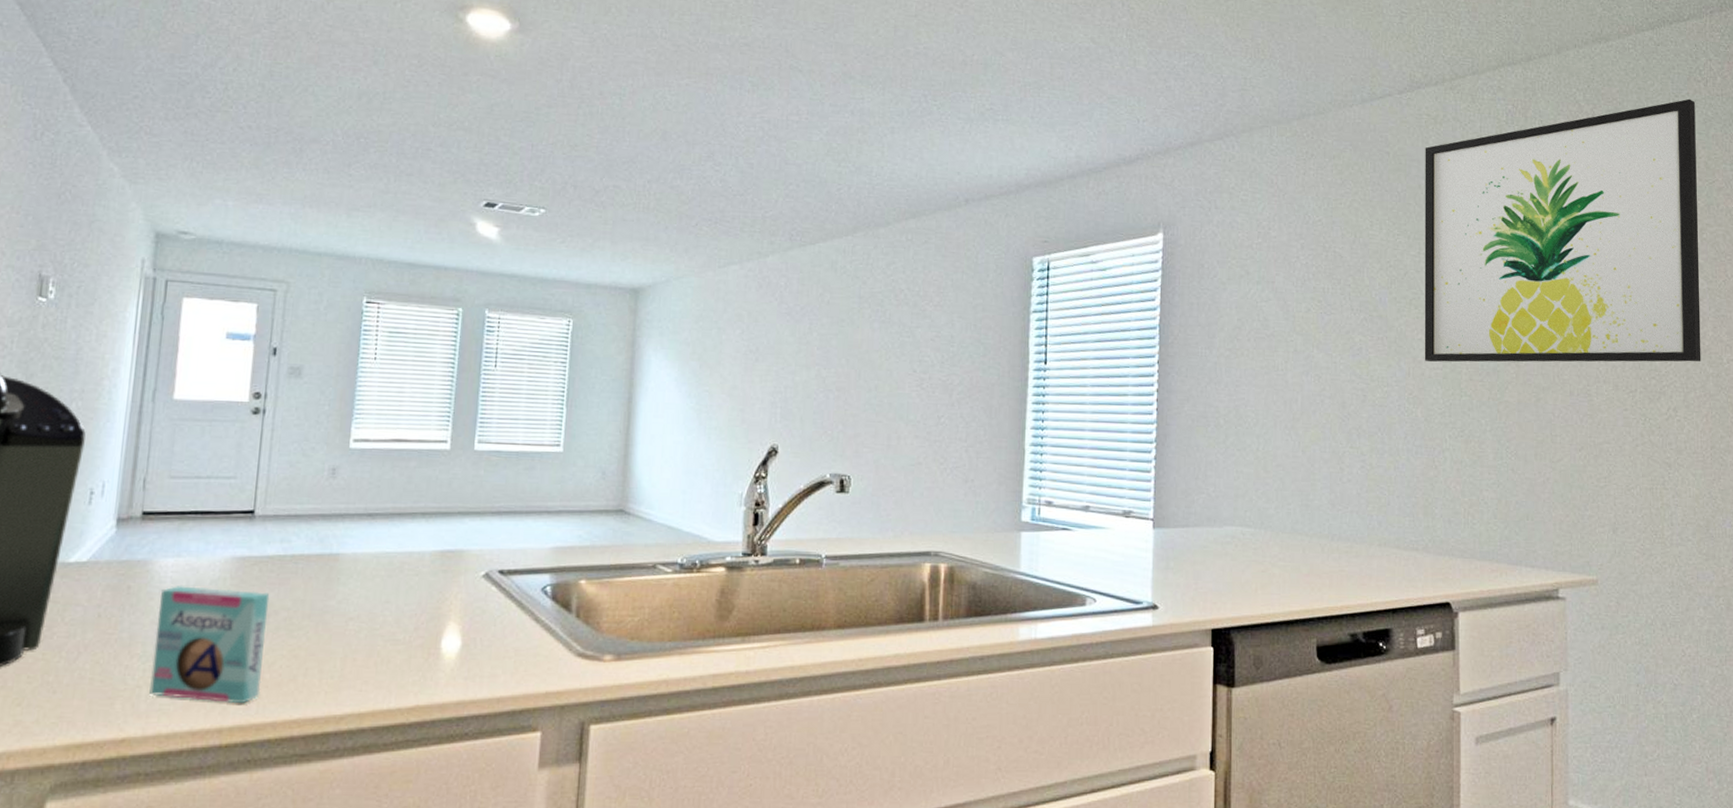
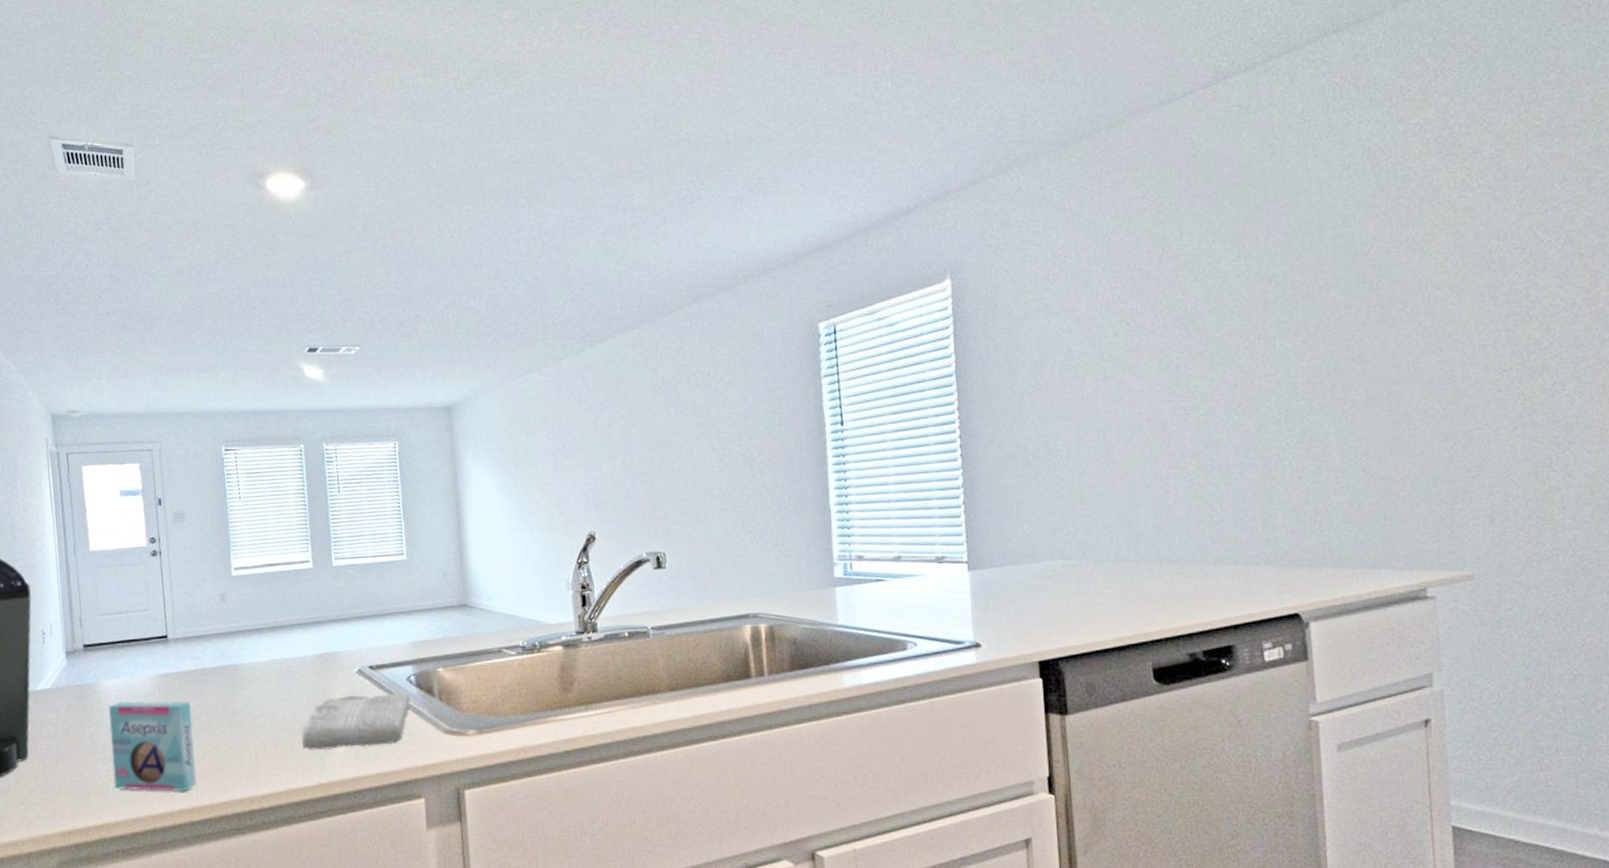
washcloth: none [402,602,543,665] -> present [302,692,411,750]
wall art: present [1424,98,1701,363] -> none [1237,30,1594,370]

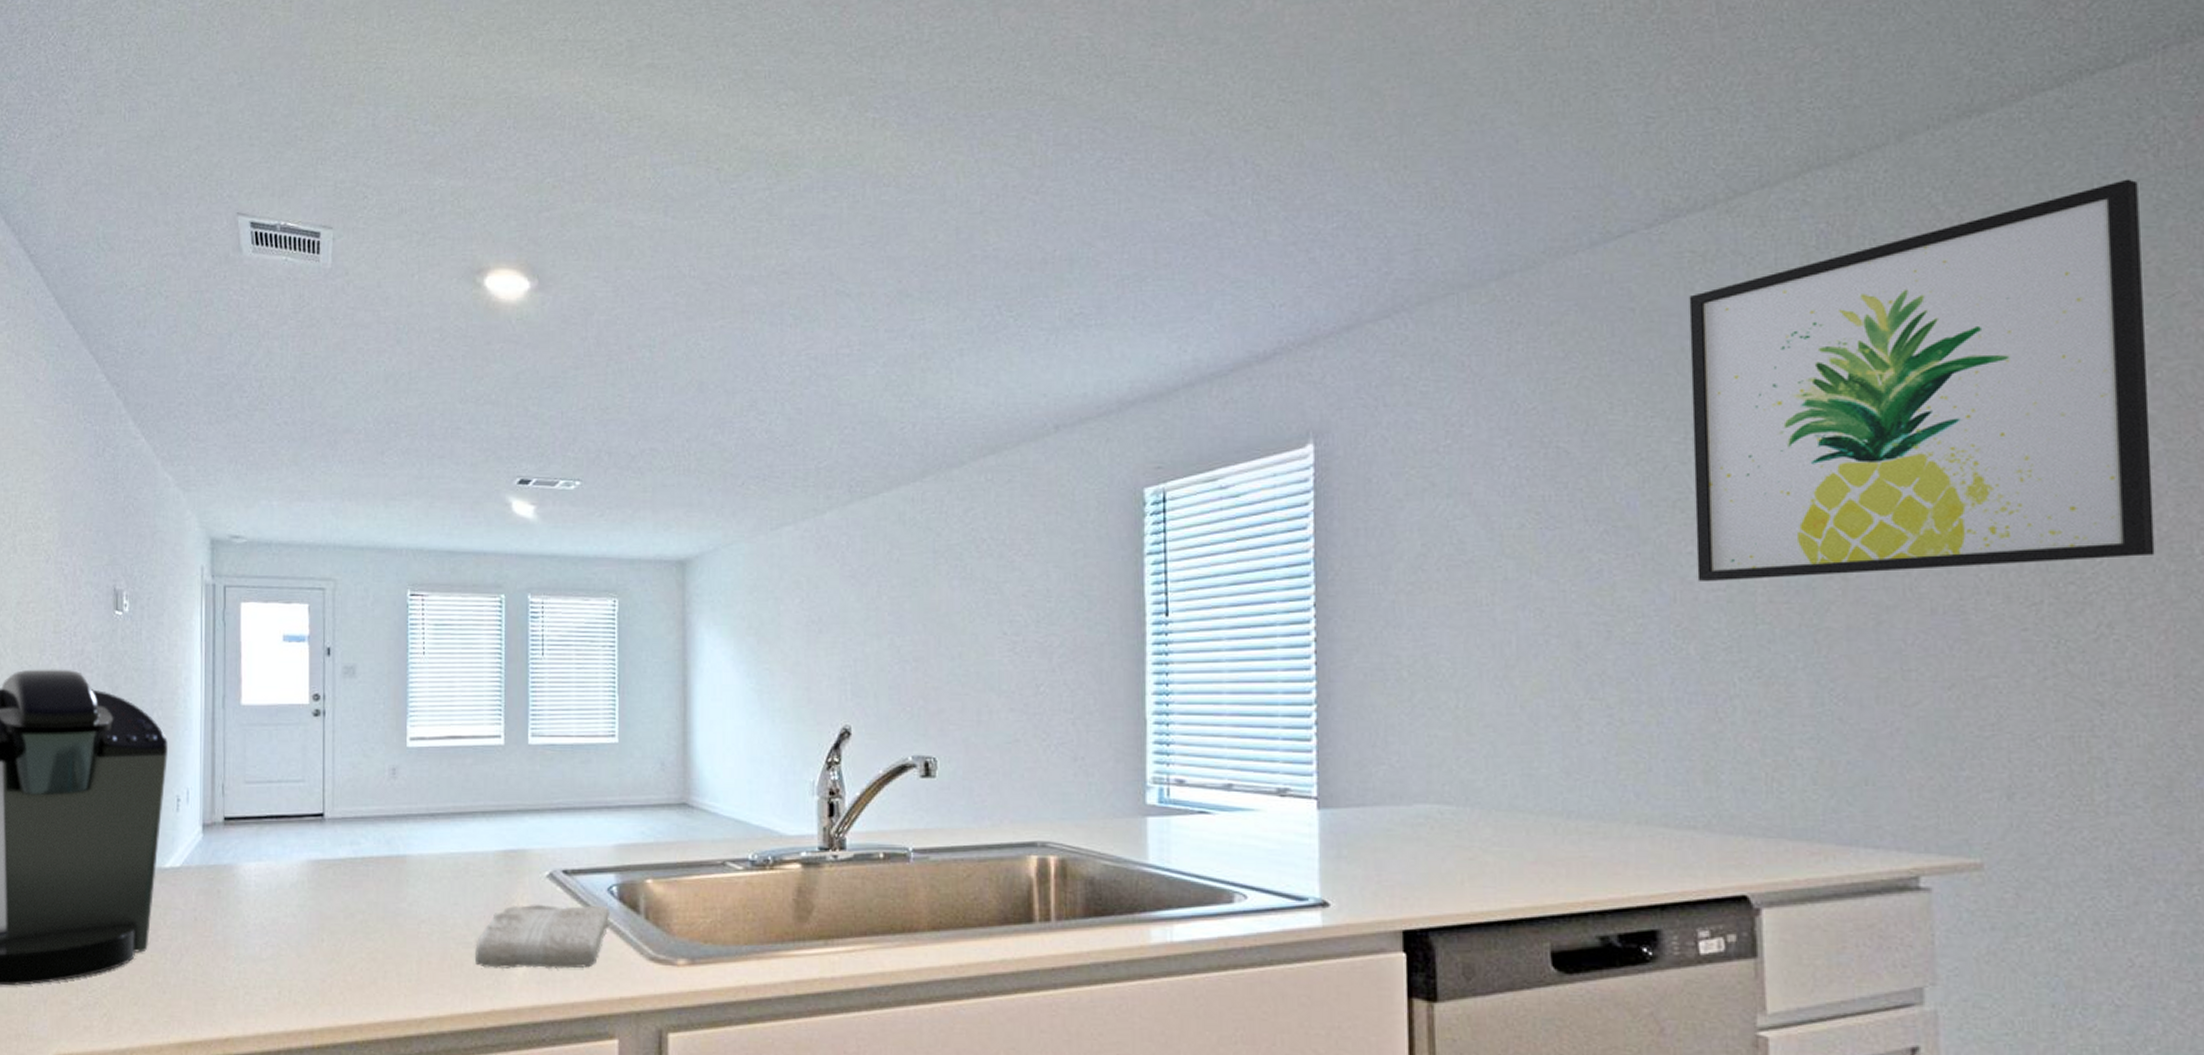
cosmetic container: present [109,700,197,792] -> none [246,888,345,1006]
wall art: none [1237,30,1594,370] -> present [1689,178,2155,582]

